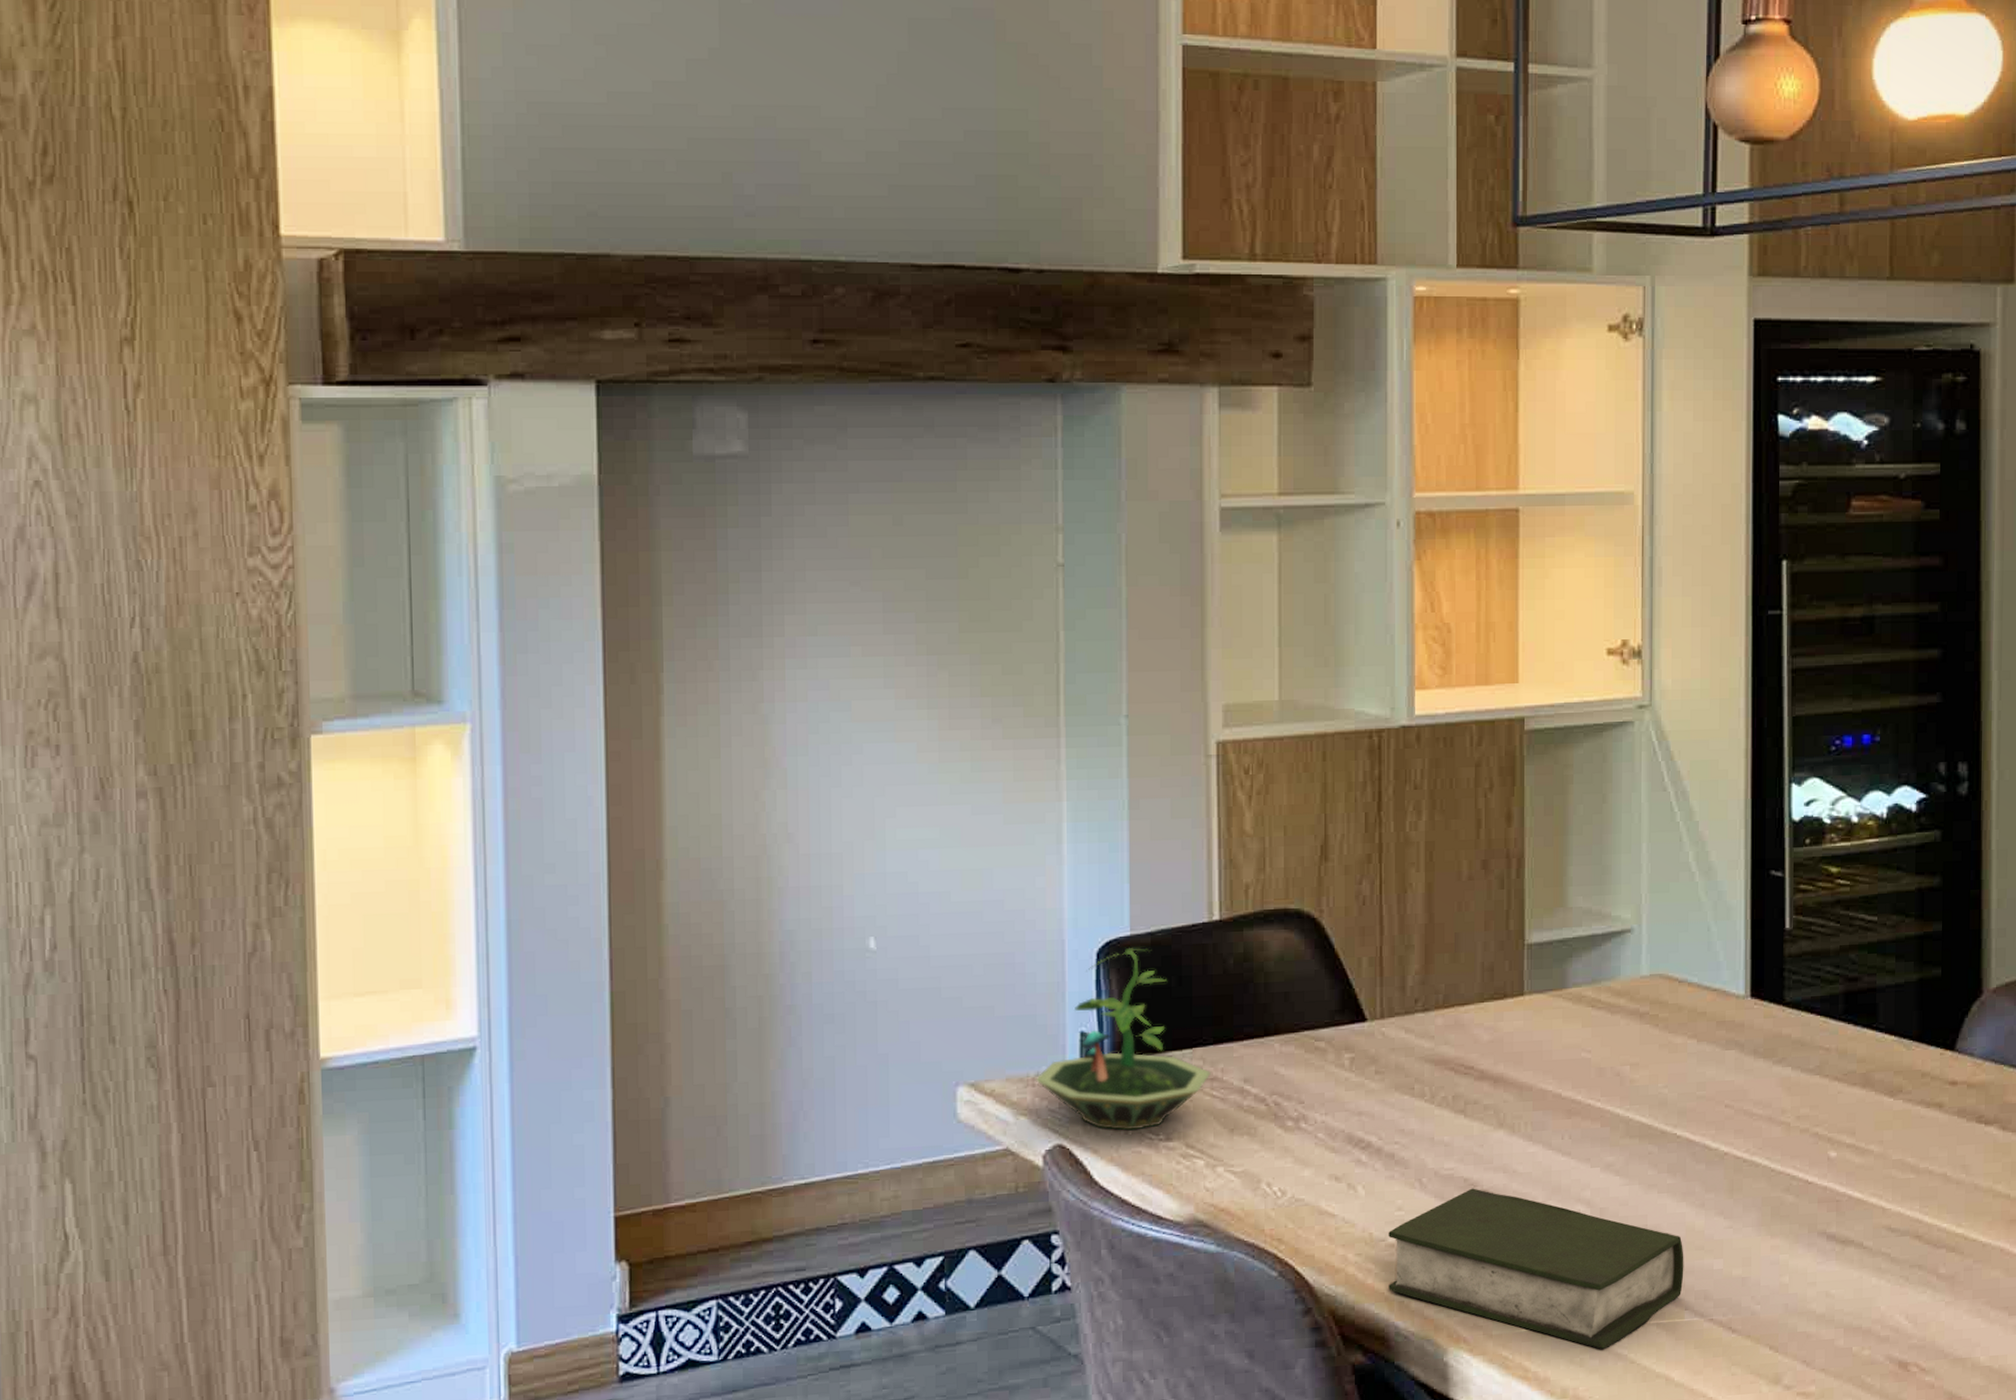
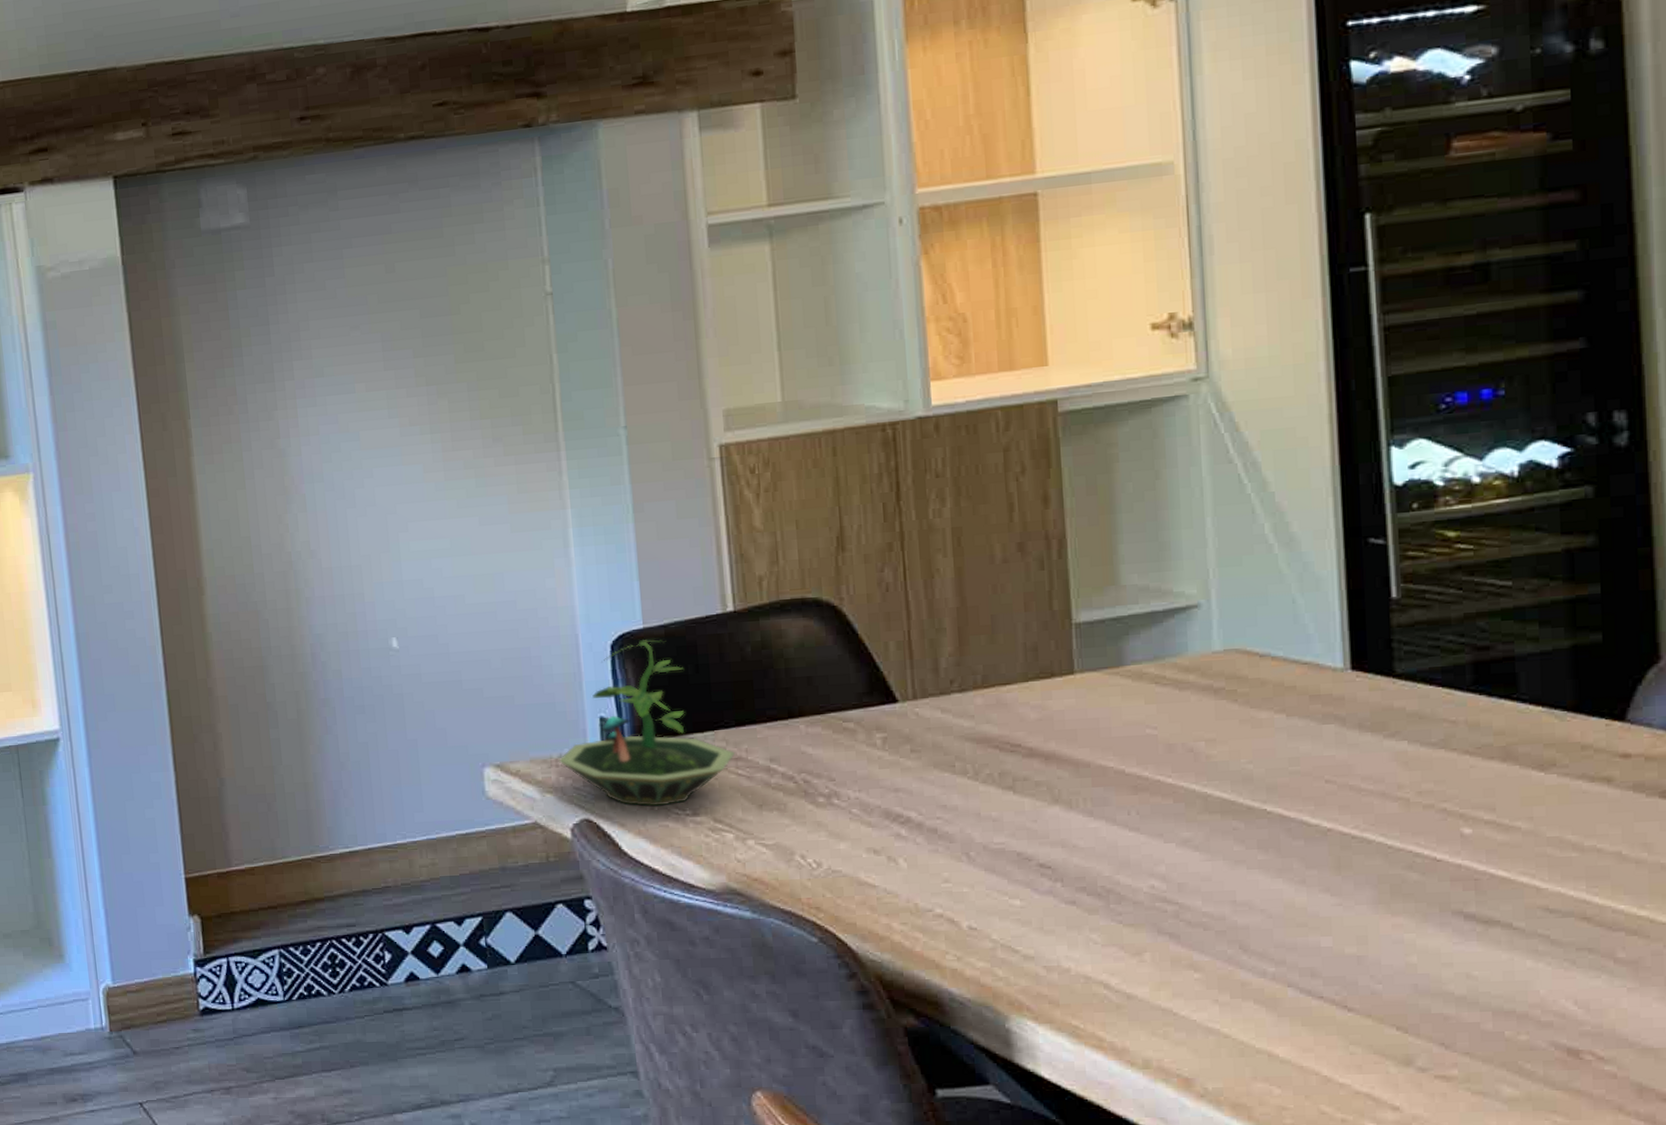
book: present [1388,1188,1684,1350] -> none [935,862,1285,1023]

